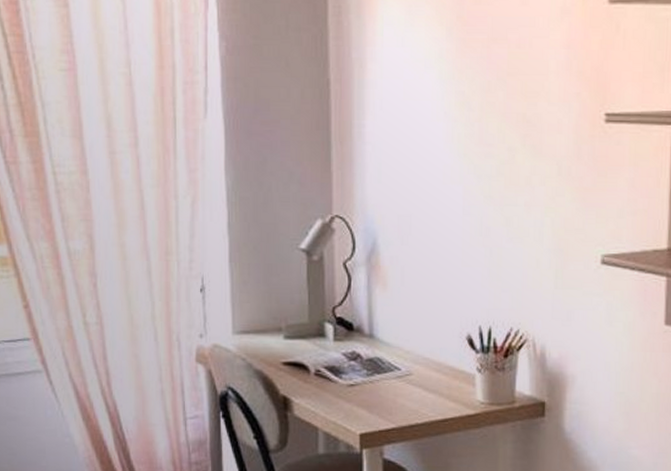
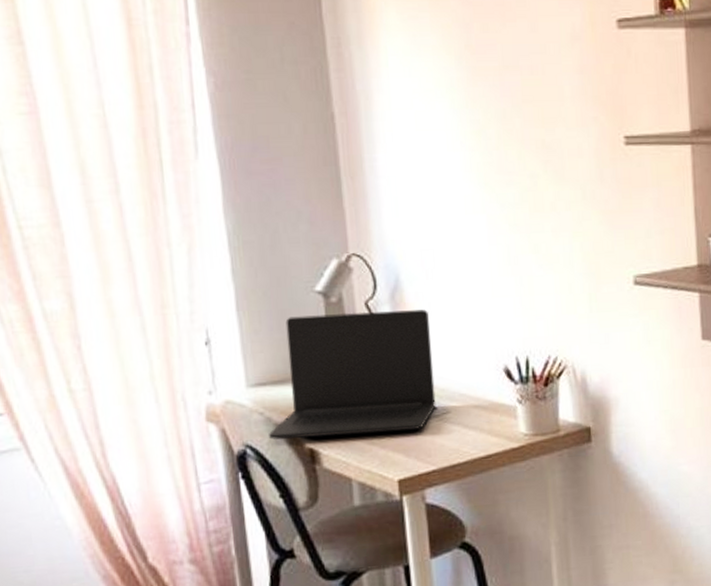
laptop: none [249,271,401,389] -> present [269,309,436,440]

